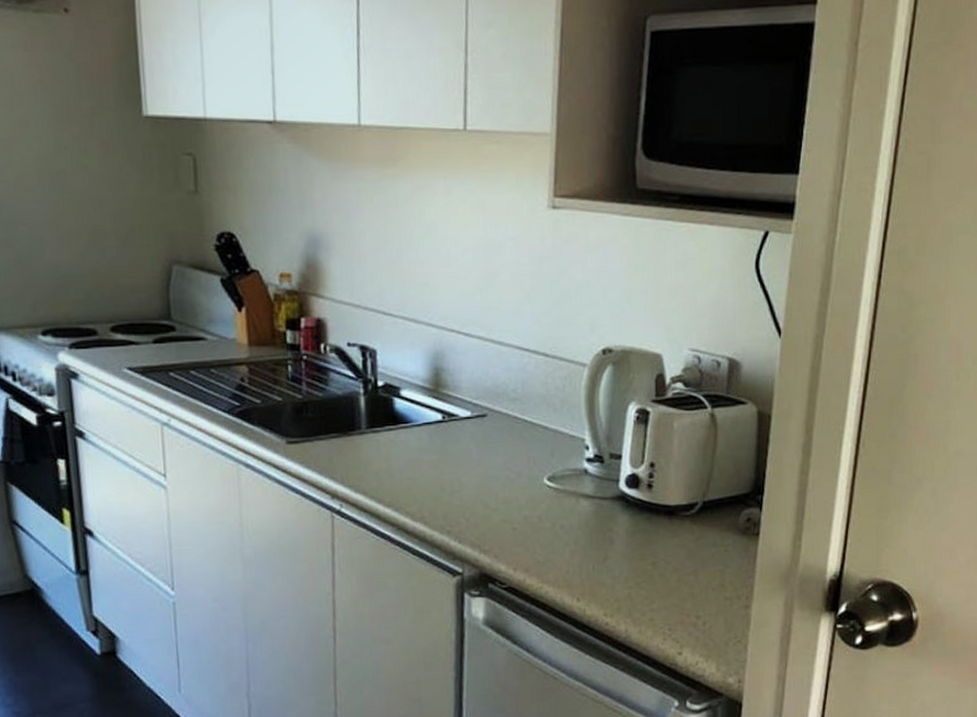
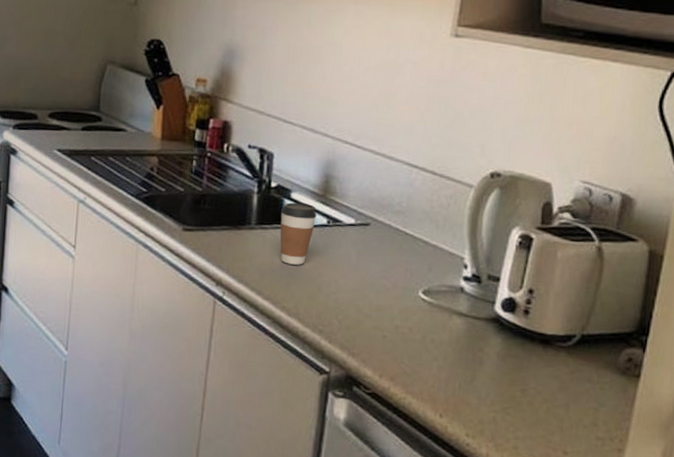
coffee cup: none [392,399,431,467] -> present [280,202,317,265]

